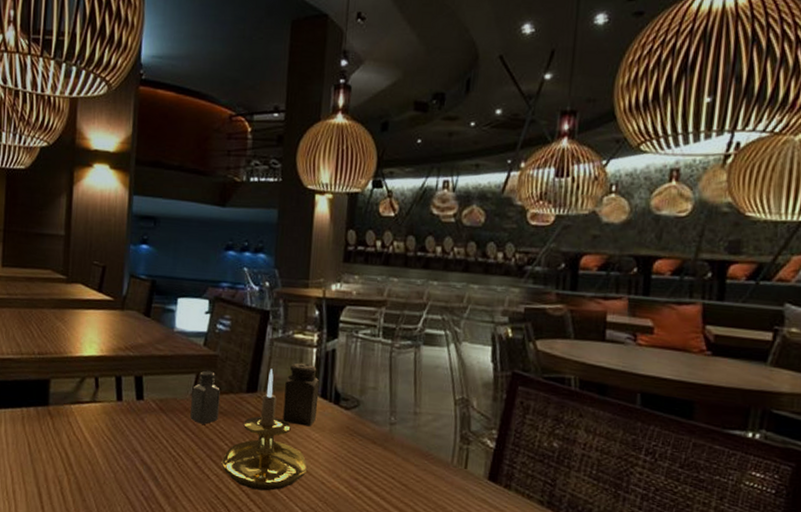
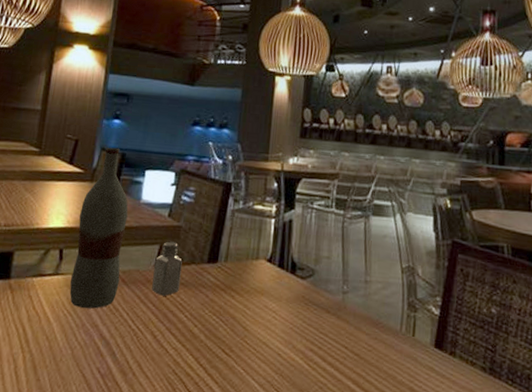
bottle: none [107,274,162,436] -> present [69,147,128,309]
candle holder: present [221,368,307,491] -> none [180,239,264,365]
salt shaker: present [283,362,320,427] -> none [241,233,277,297]

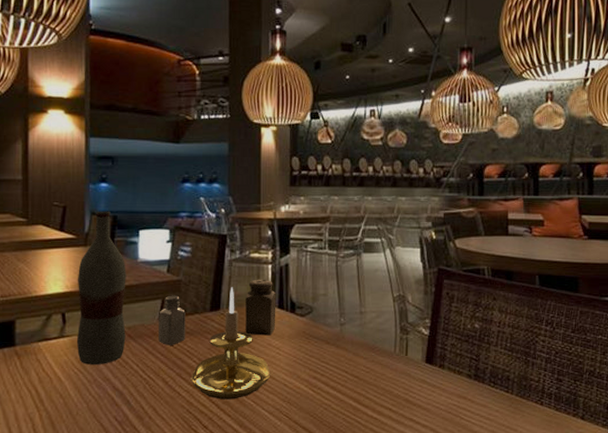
candle holder: none [180,239,264,365] -> present [191,287,270,400]
salt shaker: none [241,233,277,297] -> present [245,279,276,336]

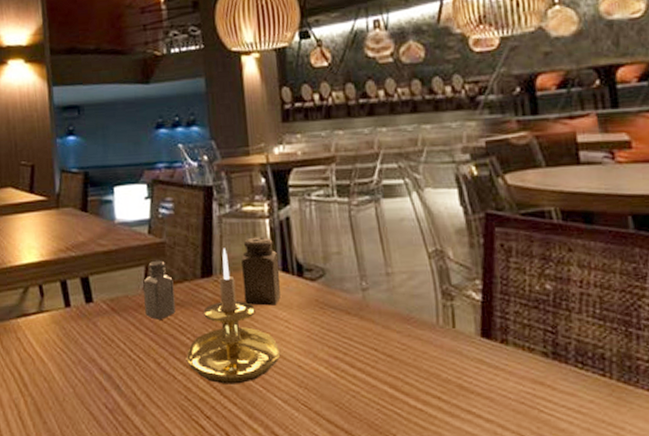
bottle: present [76,211,126,364] -> none [51,167,110,343]

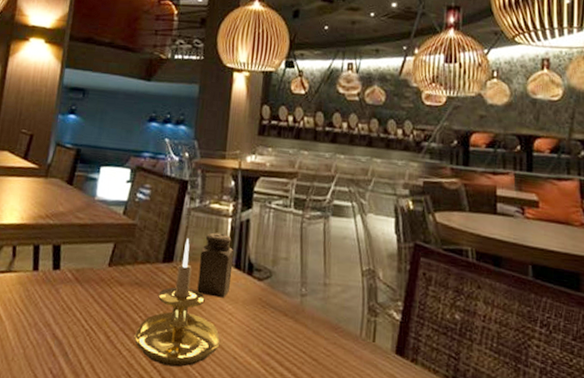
saltshaker: present [143,260,176,320] -> none [105,239,137,296]

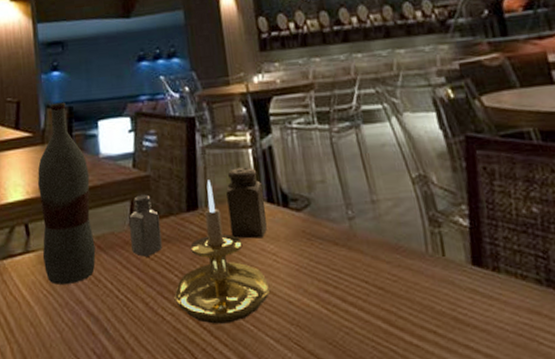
bottle: none [22,142,83,308] -> present [37,102,96,285]
saltshaker: none [105,239,137,296] -> present [129,194,162,257]

